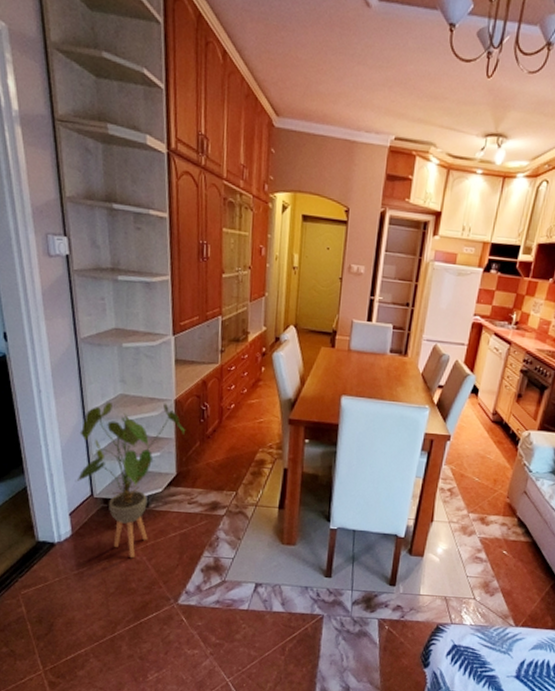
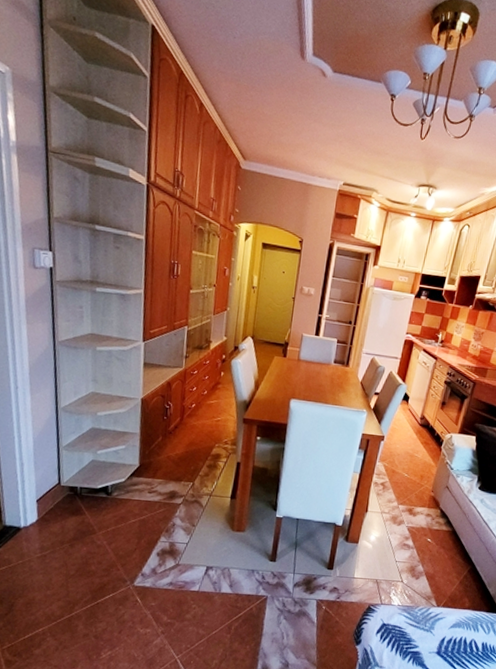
house plant: present [76,402,185,559] -> none [45,399,149,543]

